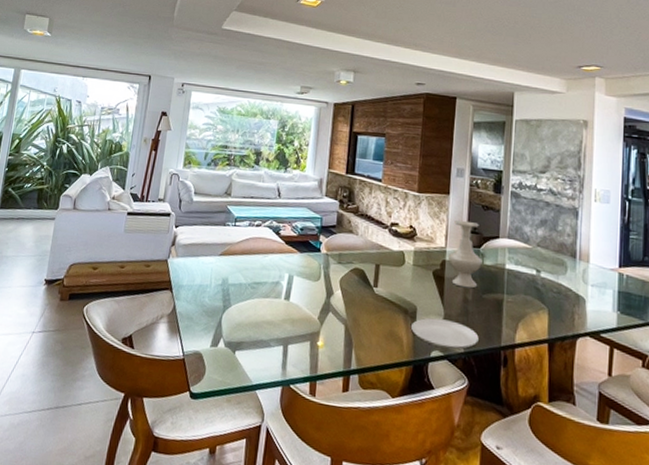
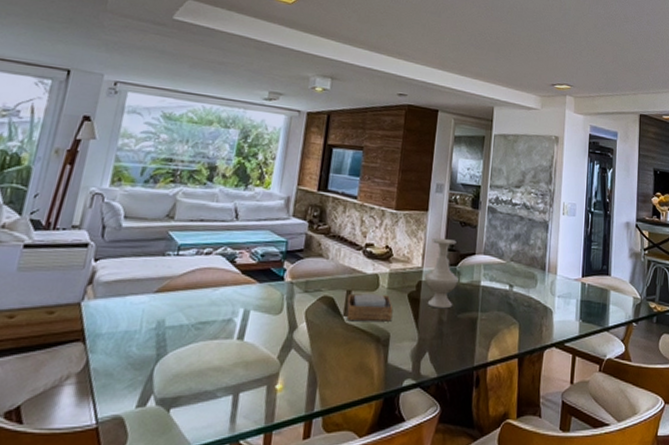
napkin holder: none [375,267,419,296] -> present [346,293,393,322]
plate: present [411,317,479,350] -> none [383,344,452,376]

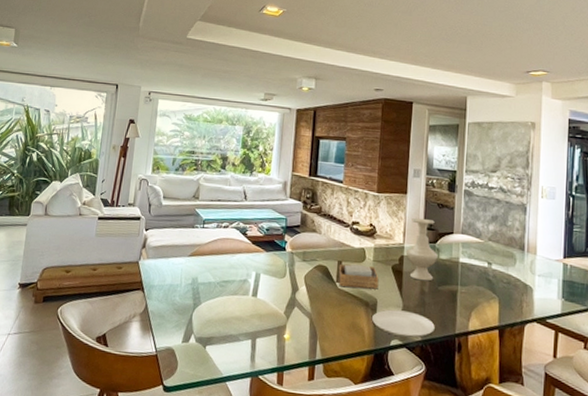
plate: none [383,344,452,376] -> present [372,309,435,339]

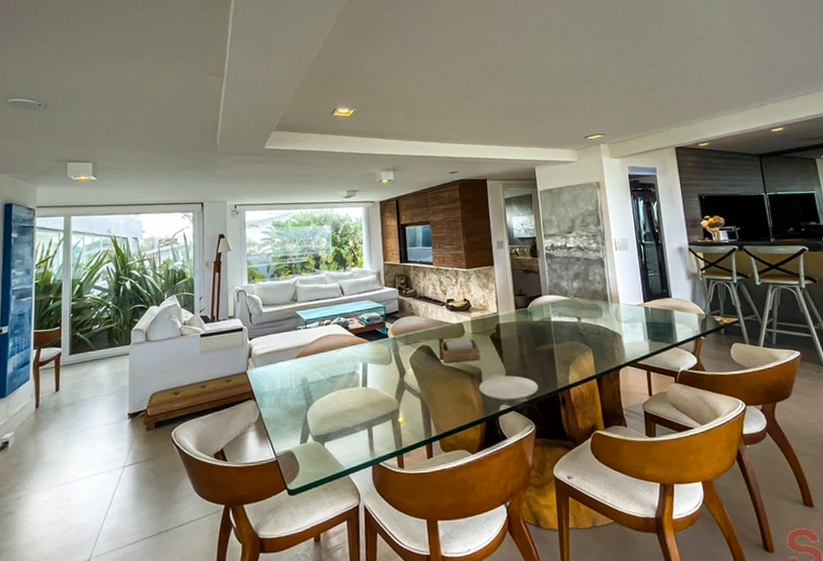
vase: present [405,218,438,281] -> none [501,285,531,345]

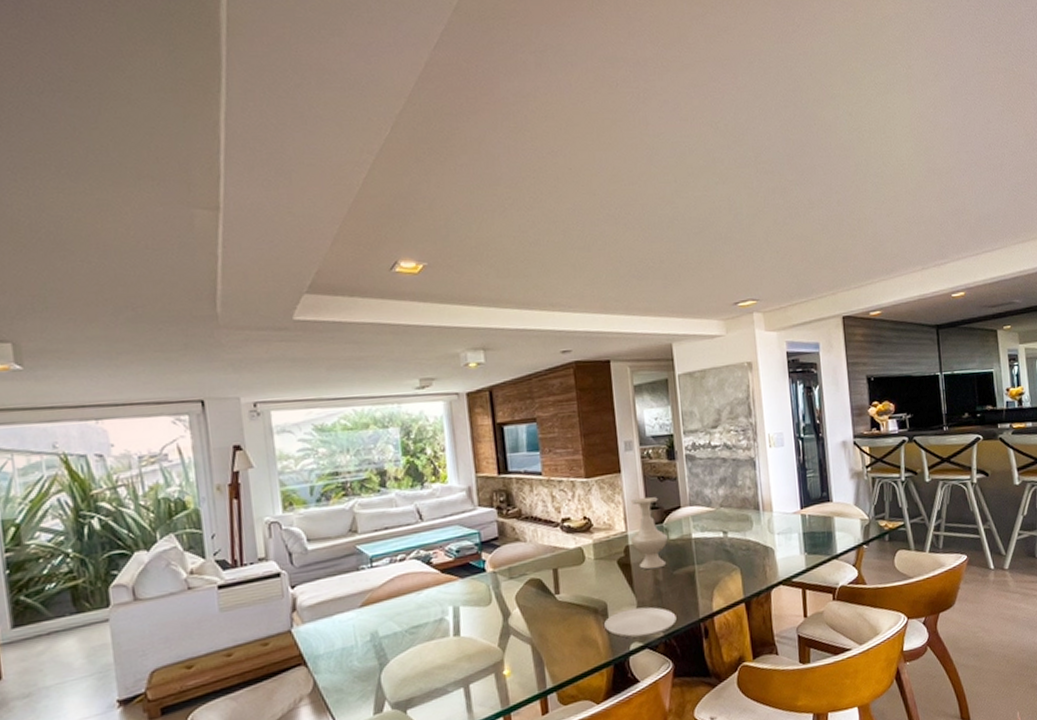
napkin holder: present [440,339,481,362] -> none [554,566,606,597]
vase: none [501,285,531,345] -> present [630,496,668,570]

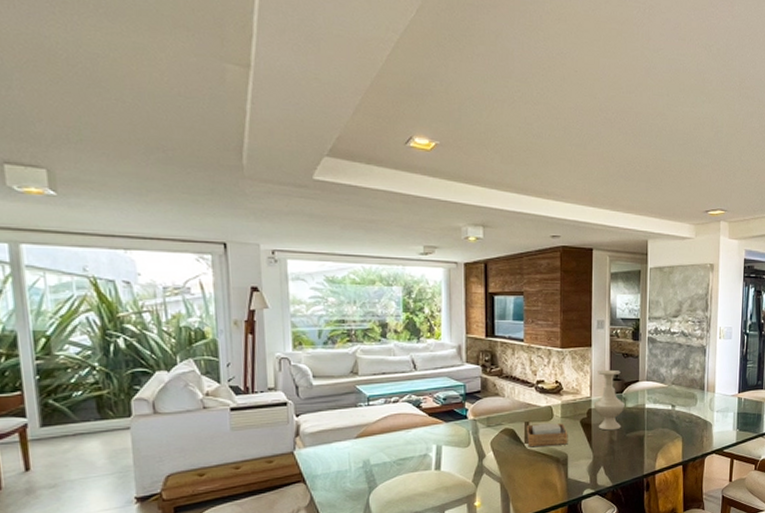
napkin holder: none [554,566,606,597] -> present [526,423,568,446]
plate: present [604,607,677,639] -> none [564,461,624,486]

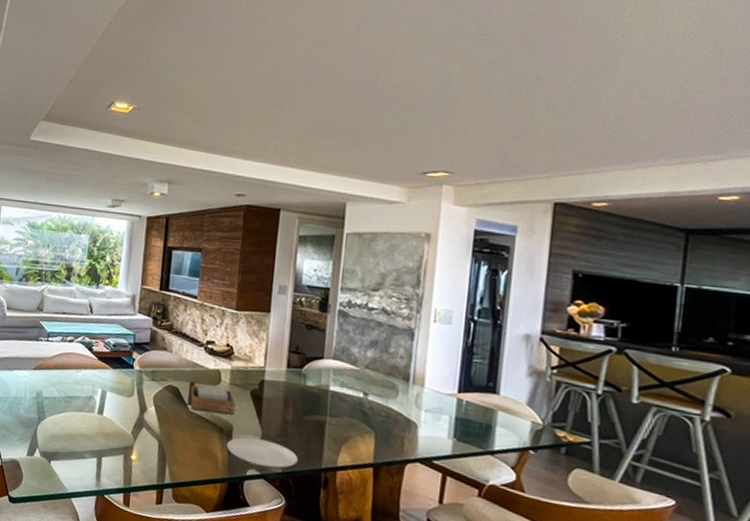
plate: none [564,461,624,486] -> present [227,437,298,470]
vase: present [593,369,625,431] -> none [266,339,304,410]

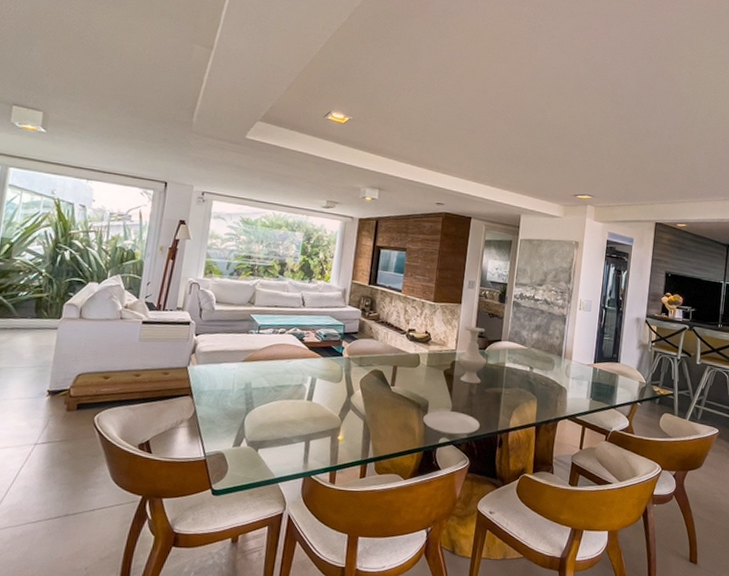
napkin holder: present [190,385,236,415] -> none [393,368,432,392]
vase: none [266,339,304,410] -> present [457,326,487,384]

